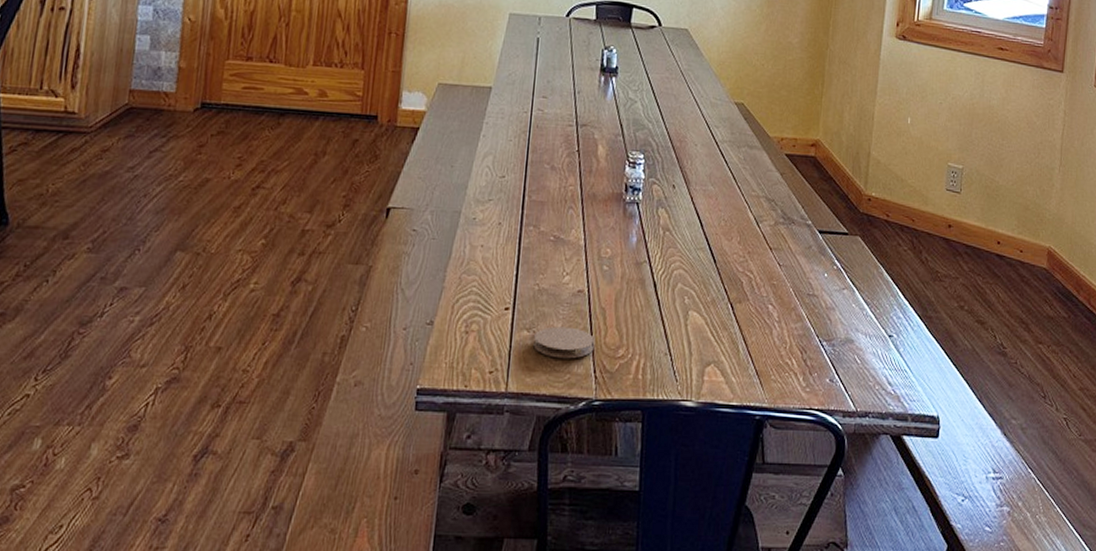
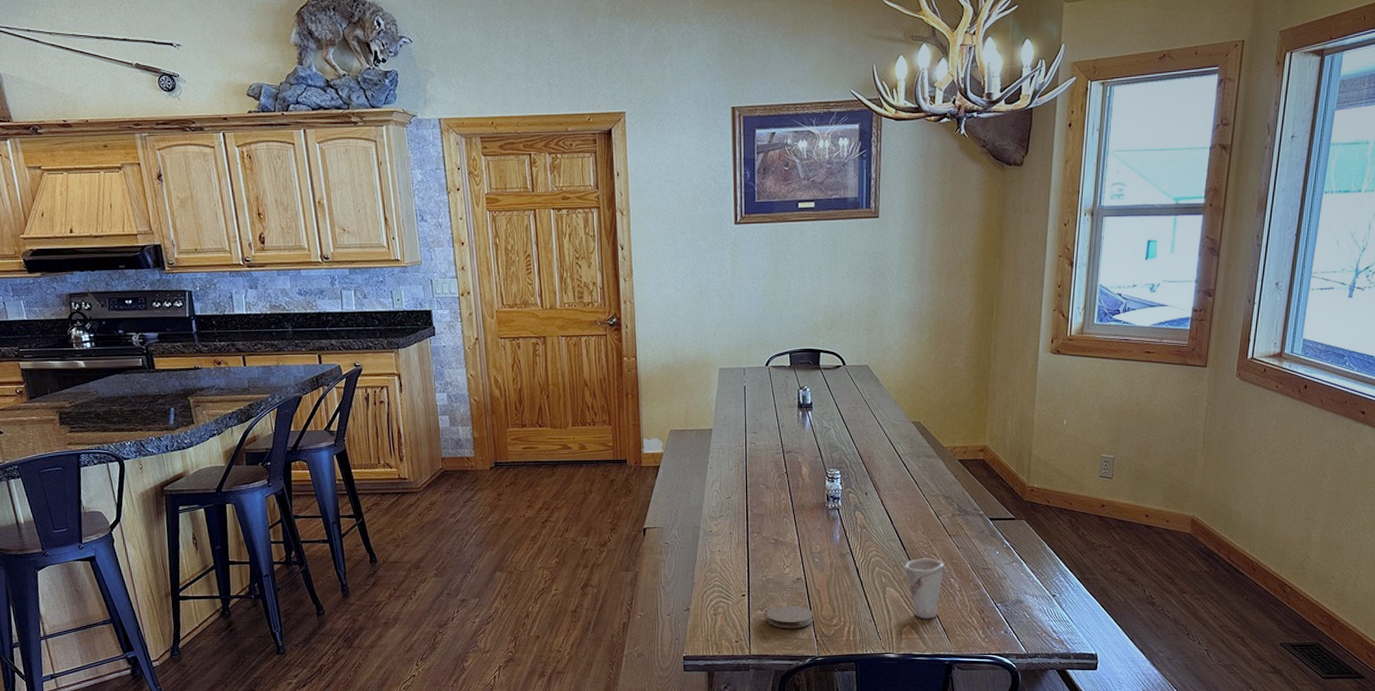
cup: none [712,275,762,357] -> present [904,558,945,619]

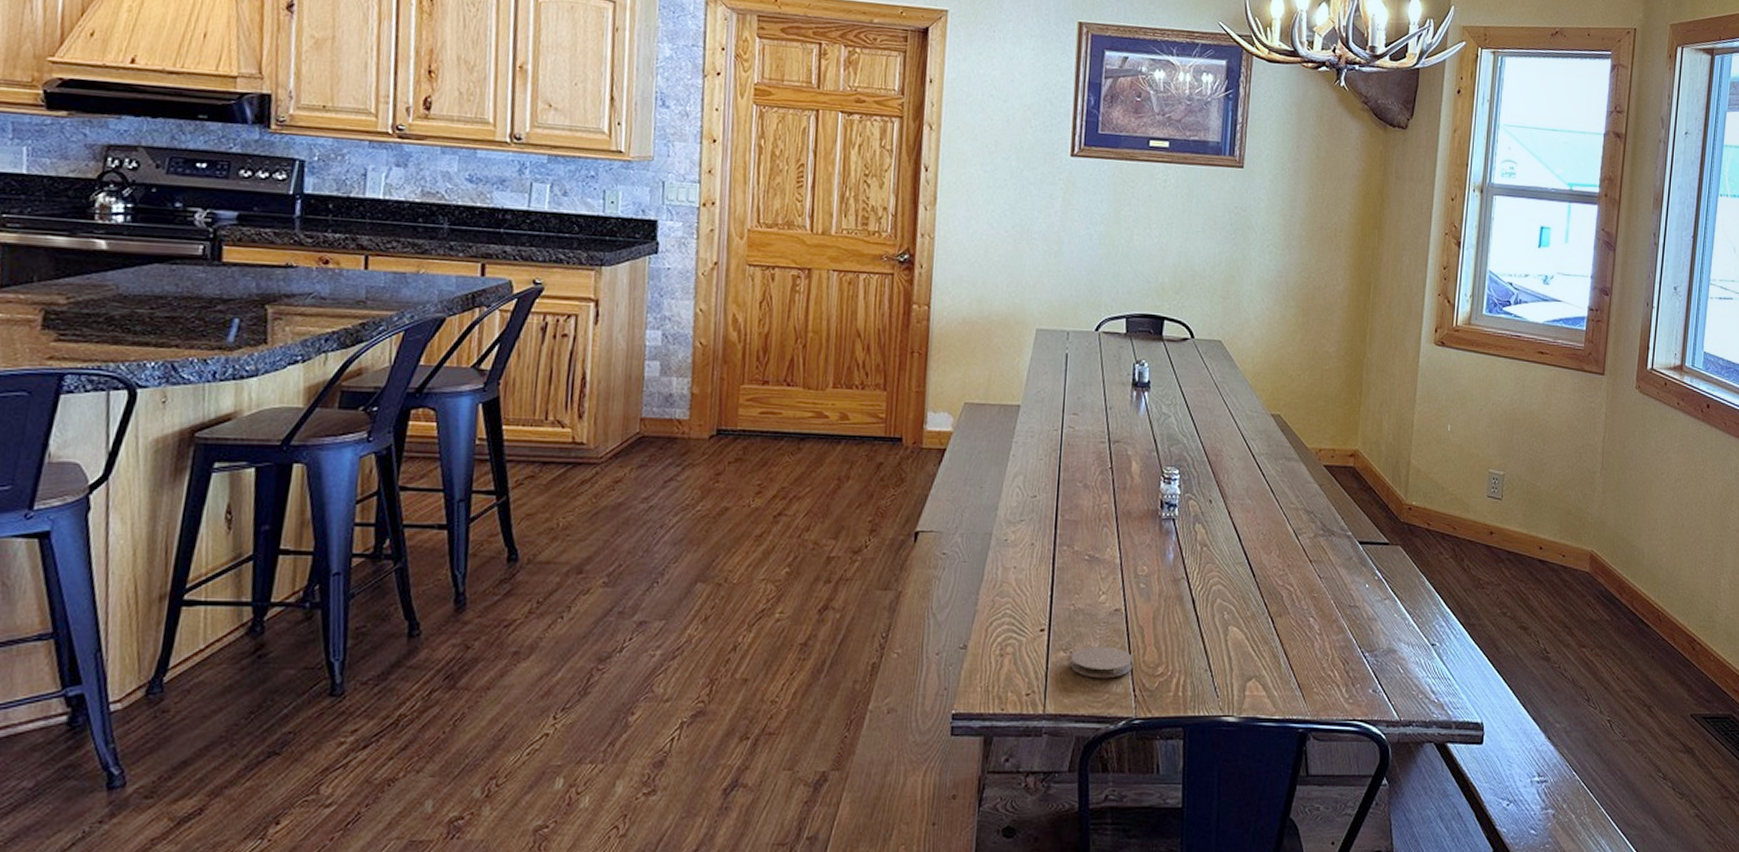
cup: present [904,558,945,619] -> none [1252,589,1303,671]

